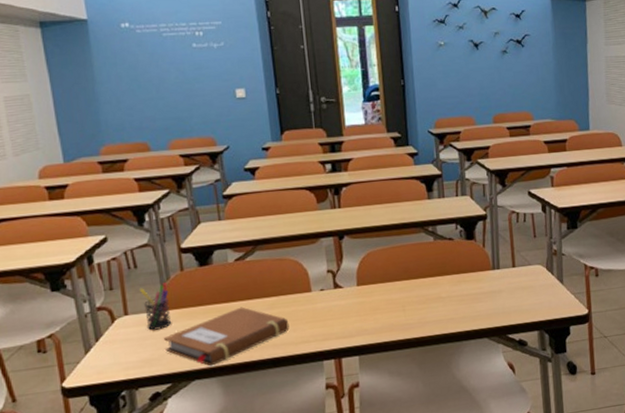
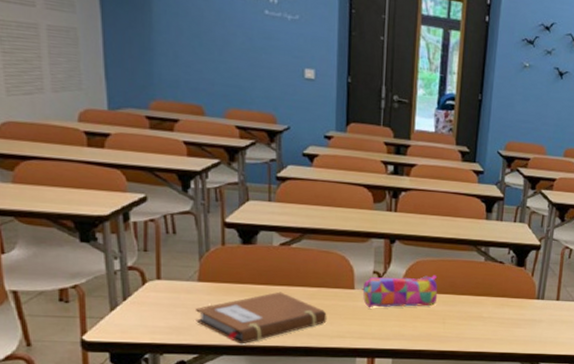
pen holder: present [140,282,172,331] -> none [176,254,207,301]
pencil case: none [320,263,394,308] -> present [363,275,438,308]

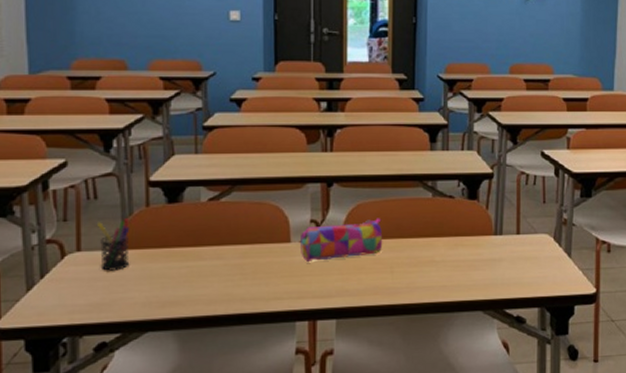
pen holder: none [176,254,207,301] -> present [98,218,130,272]
notebook: present [196,291,327,345] -> none [118,253,262,318]

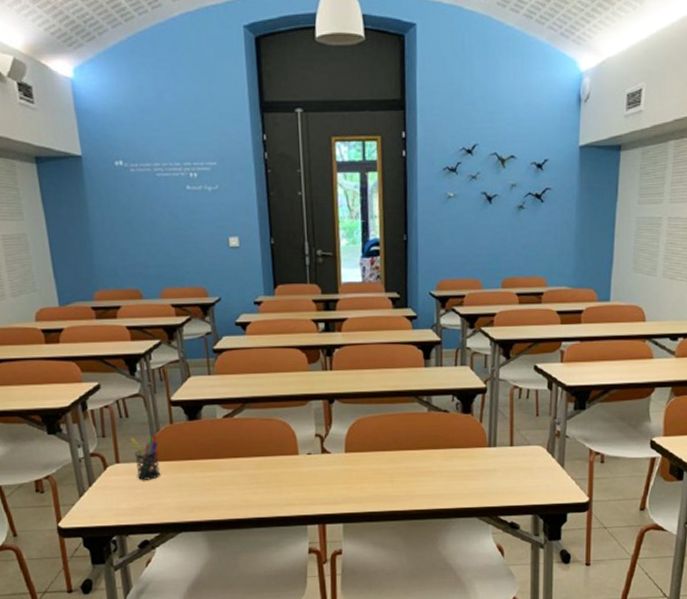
pencil case: present [301,218,383,262] -> none [307,432,383,472]

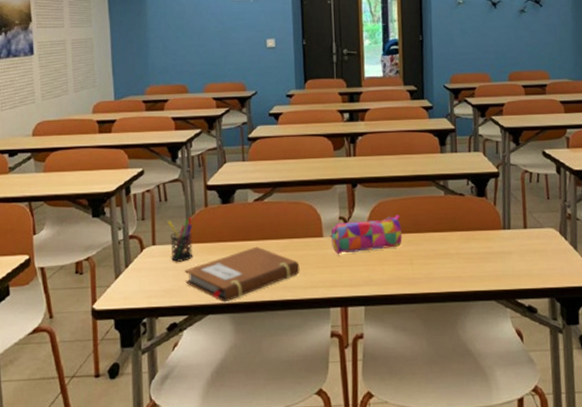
notebook: none [153,464,275,520] -> present [185,246,300,302]
pencil case: none [307,432,383,472] -> present [331,214,403,254]

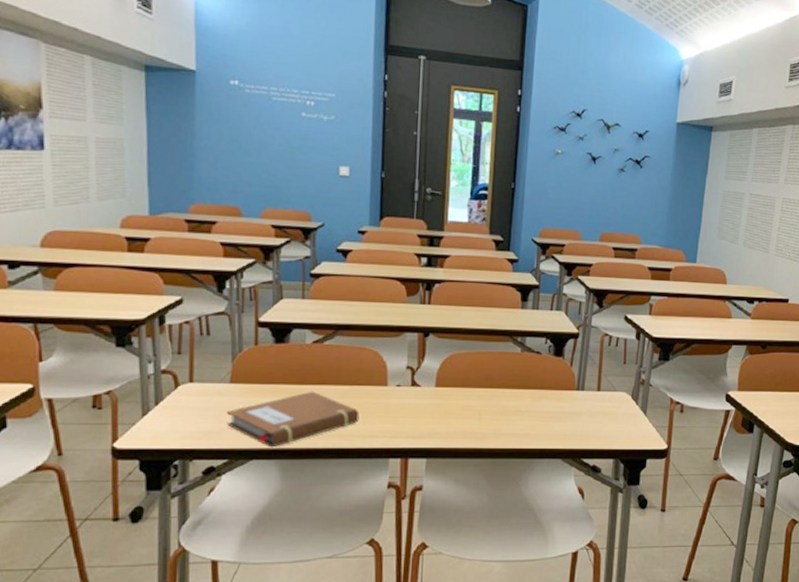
pen holder: present [168,217,193,263] -> none [209,355,240,404]
pencil case: present [331,214,403,254] -> none [396,368,473,405]

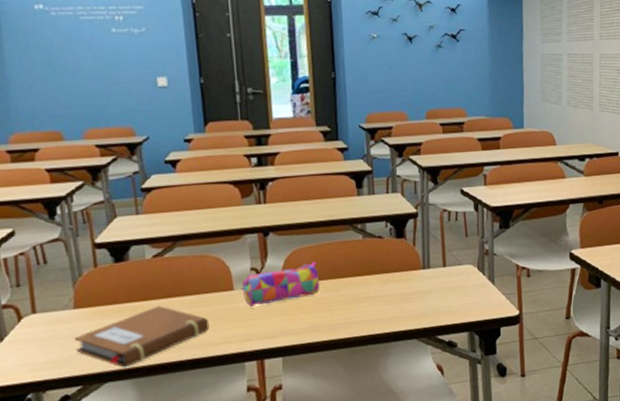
pencil case: none [396,368,473,405] -> present [242,261,320,307]

